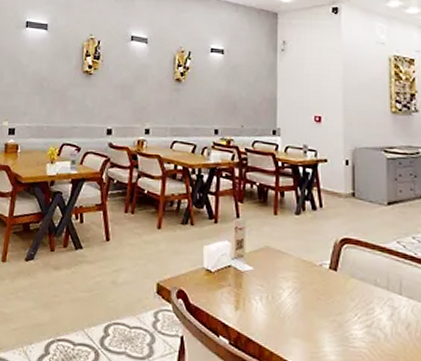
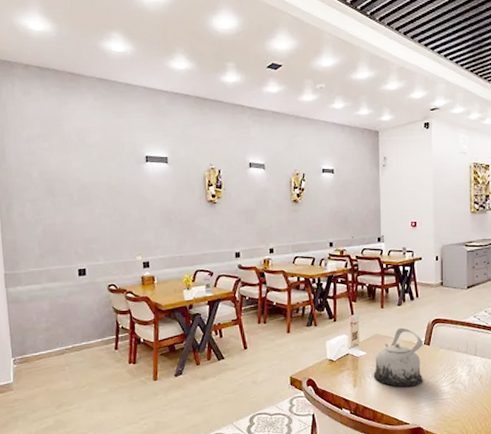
teapot: none [261,242,329,322] -> present [373,327,424,387]

